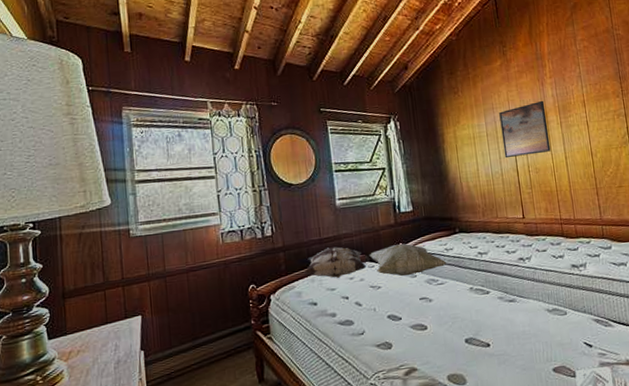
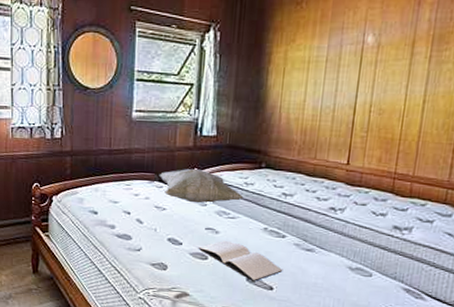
decorative pillow: present [304,247,366,279] -> none [88,160,154,193]
book: none [416,306,494,342] -> present [198,241,282,282]
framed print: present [499,100,551,159] -> none [342,25,415,92]

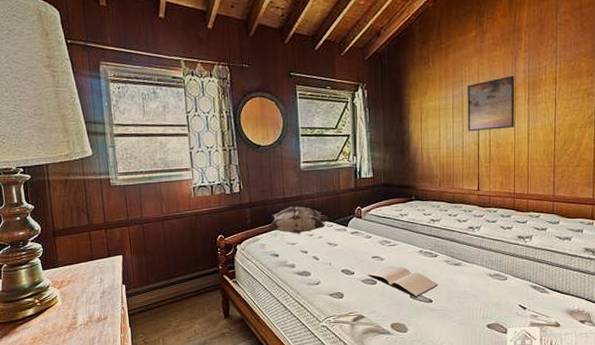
decorative pillow: none [88,160,154,193] -> present [267,206,325,235]
decorative pillow: present [159,168,244,204] -> none [328,206,400,237]
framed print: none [342,25,415,92] -> present [467,75,515,132]

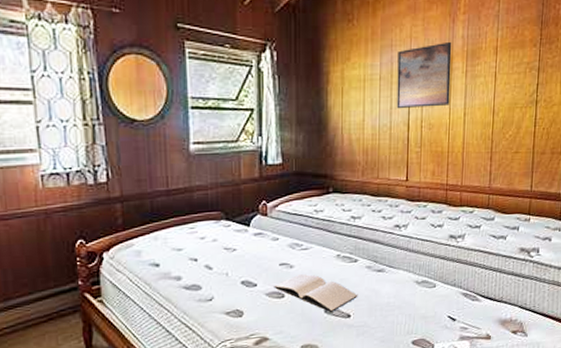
decorative pillow: present [267,206,325,235] -> none [145,200,221,238]

